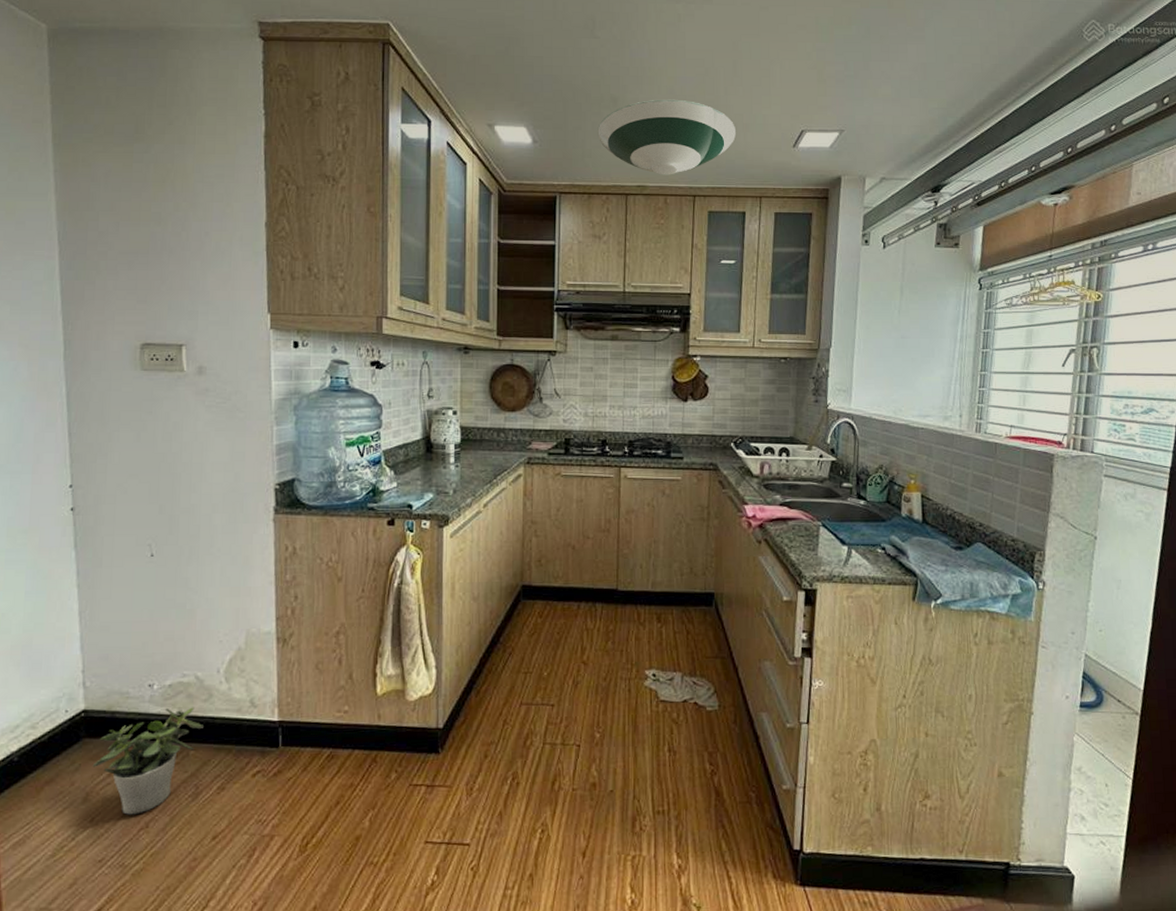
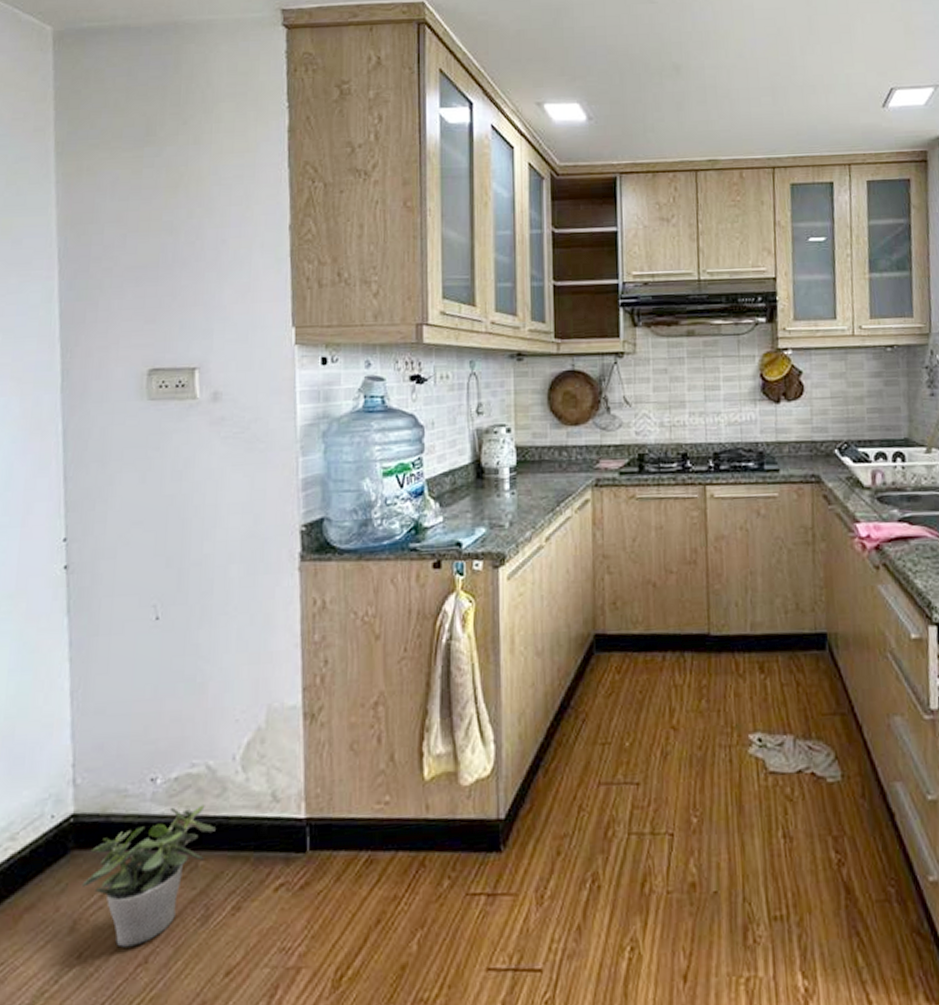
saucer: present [597,99,736,175] -> none [659,63,816,147]

